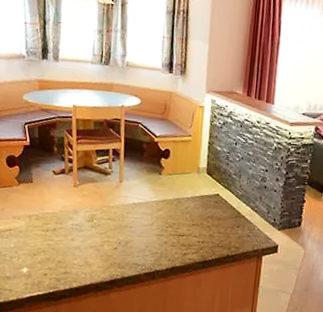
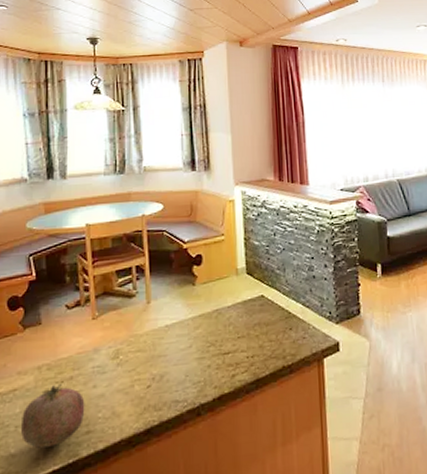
fruit: none [14,231,65,277] -> present [20,383,85,448]

